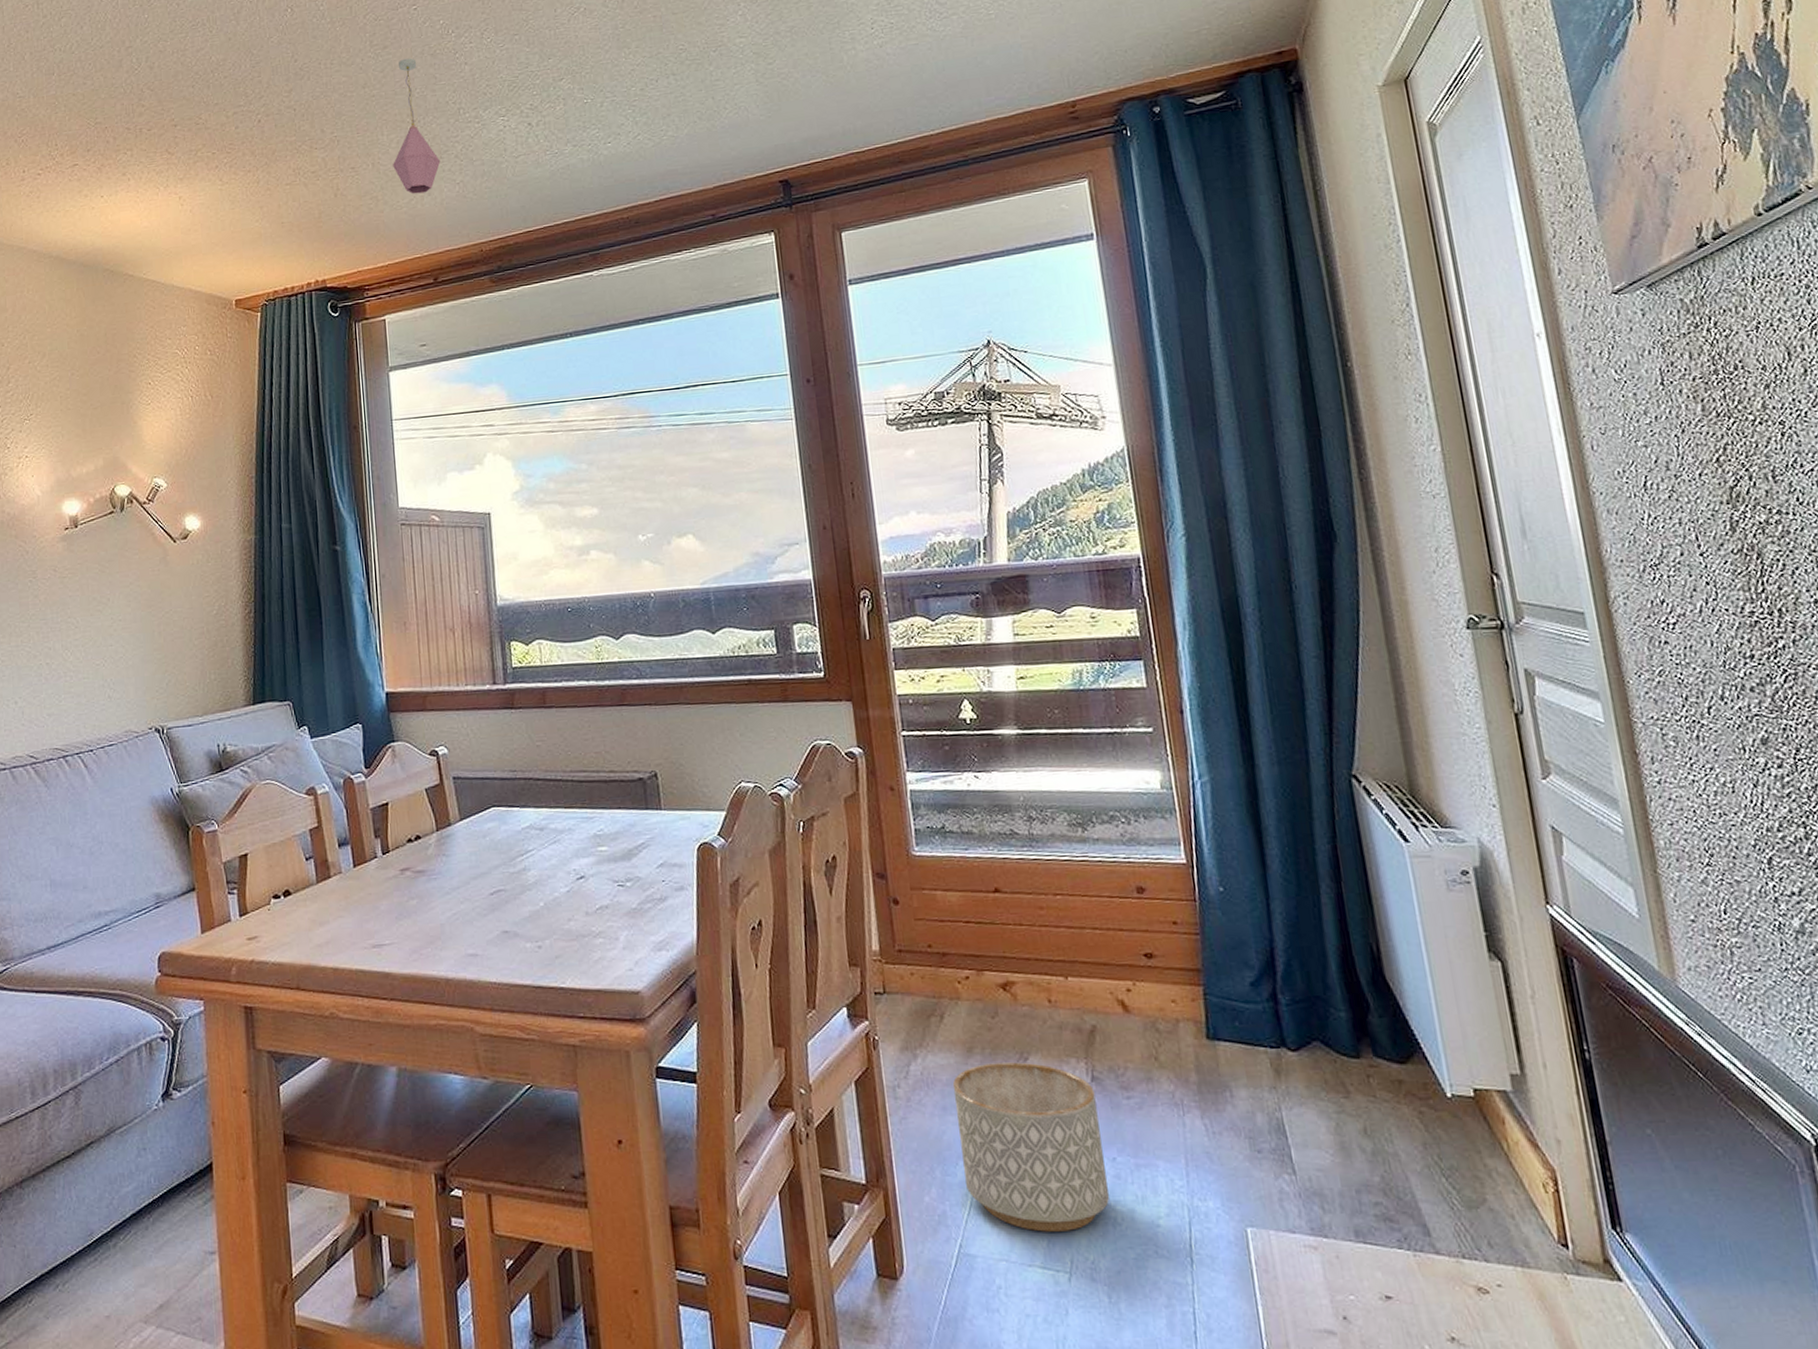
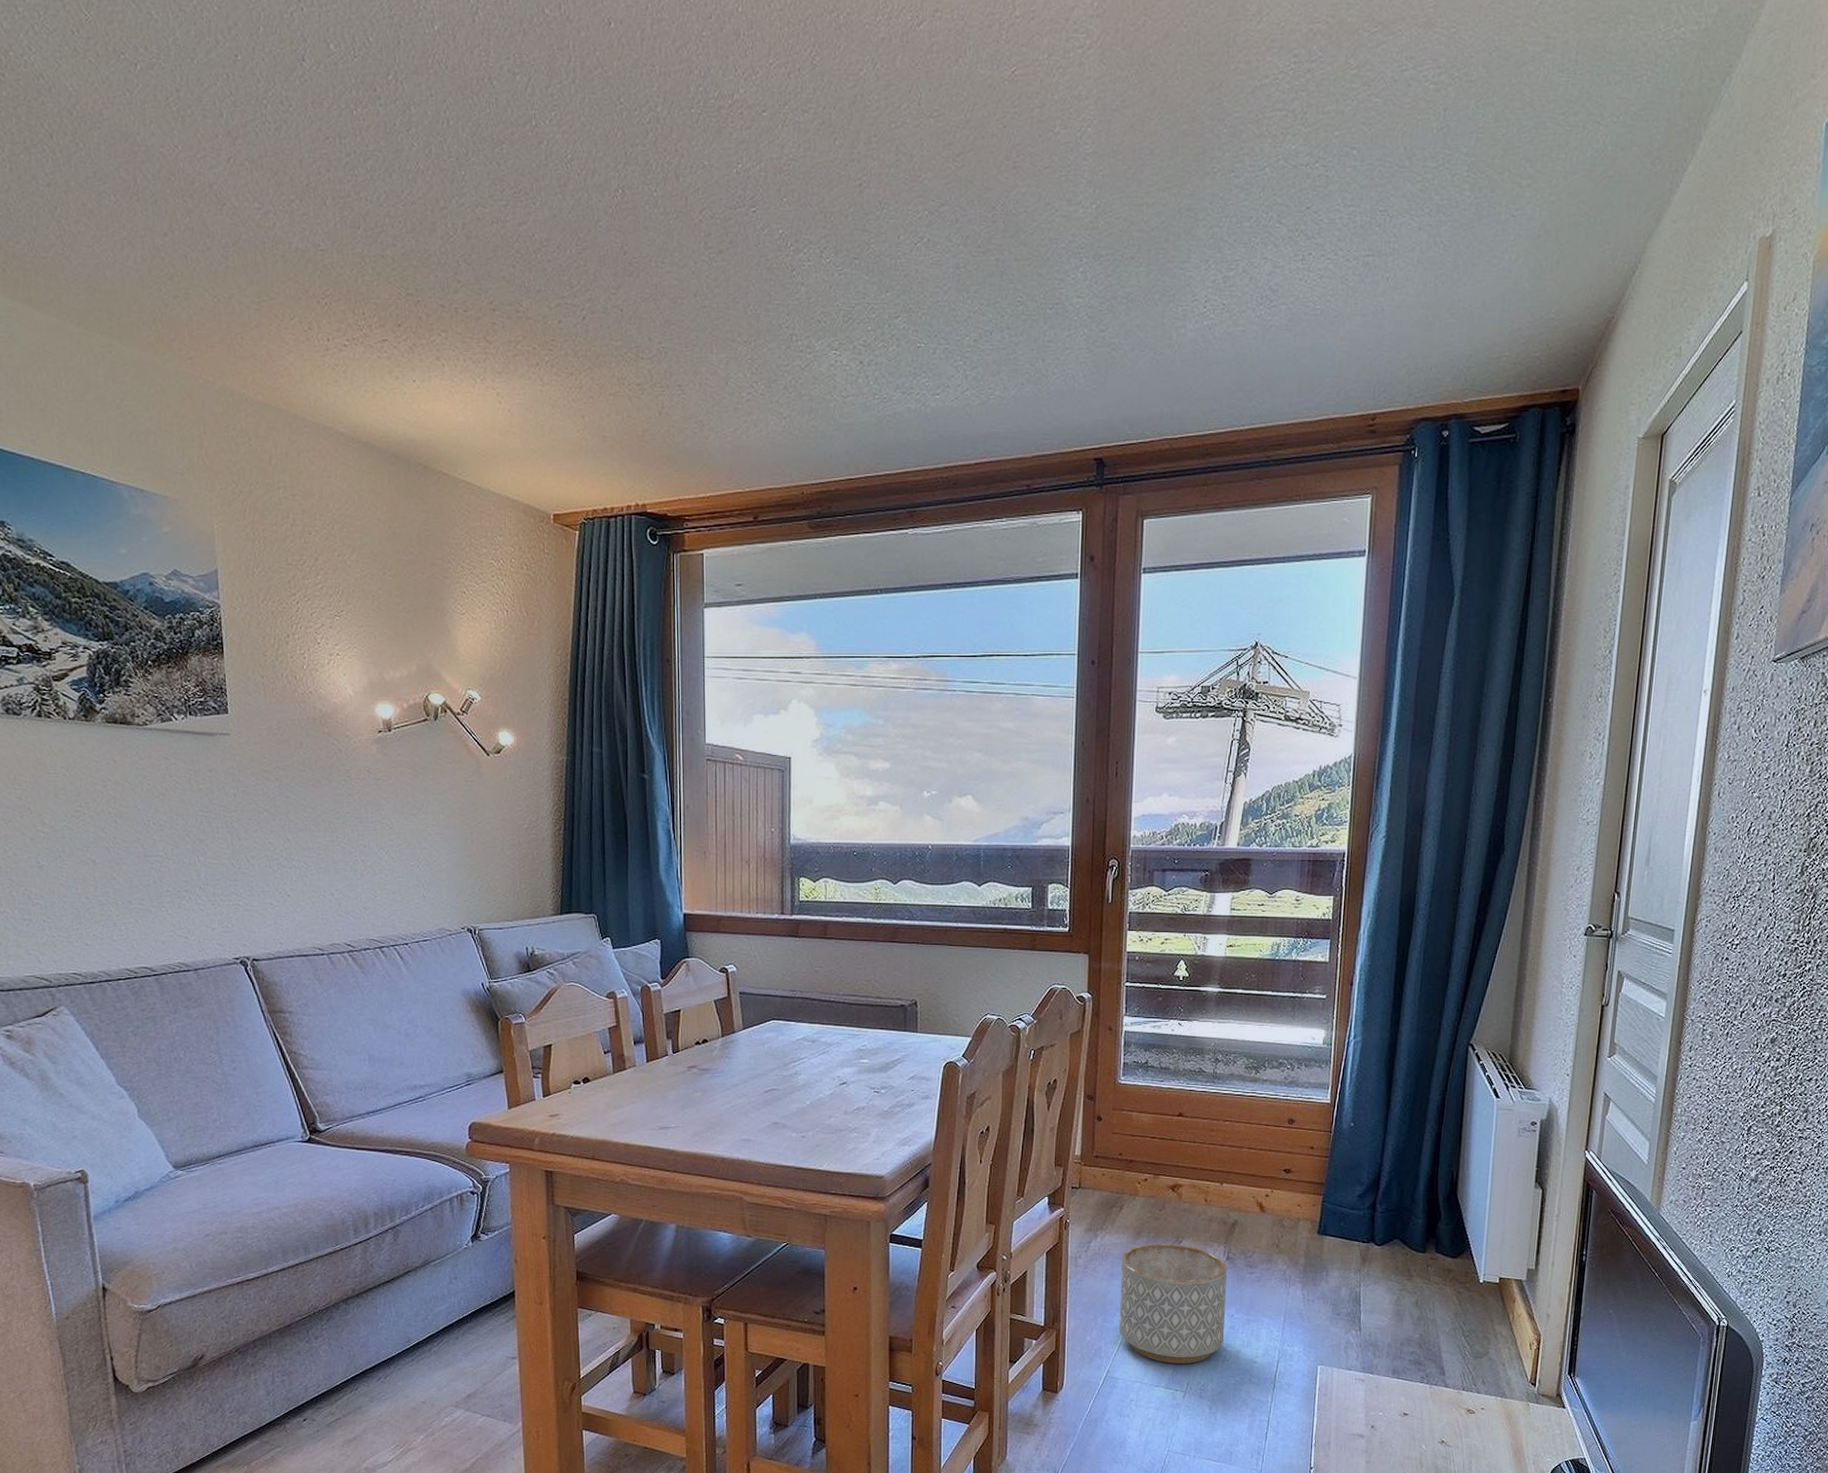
pendant light: present [393,58,441,194] -> none [720,268,769,424]

